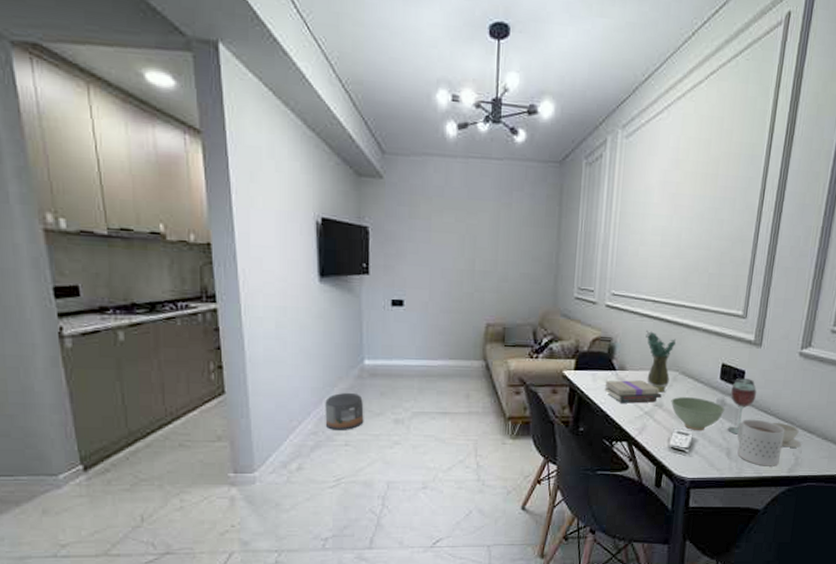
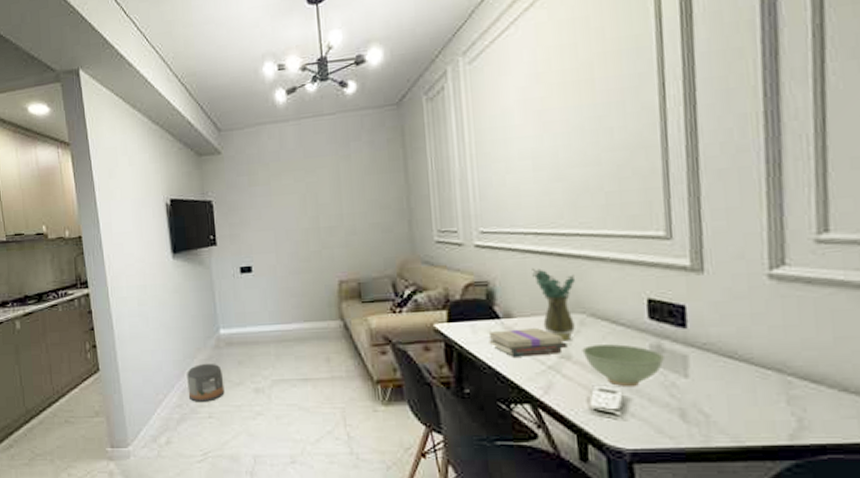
wineglass: present [727,377,757,435] -> none [669,314,710,390]
mug: present [737,419,785,467] -> none [690,367,771,432]
teacup: present [772,422,802,448] -> none [745,370,804,405]

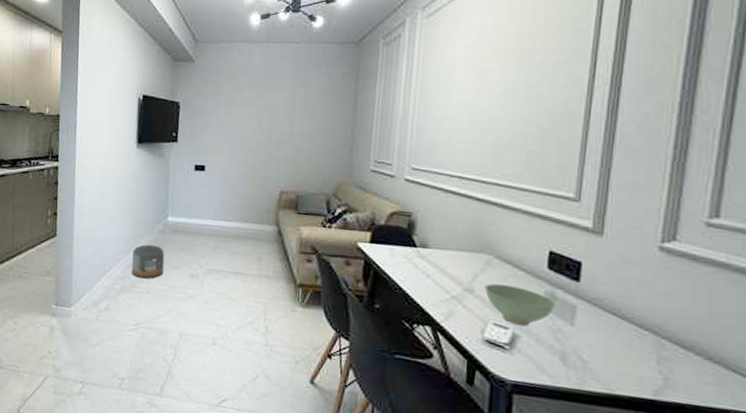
books: present [488,328,568,357] -> none [403,257,472,287]
vase: present [532,267,576,341] -> none [451,207,489,277]

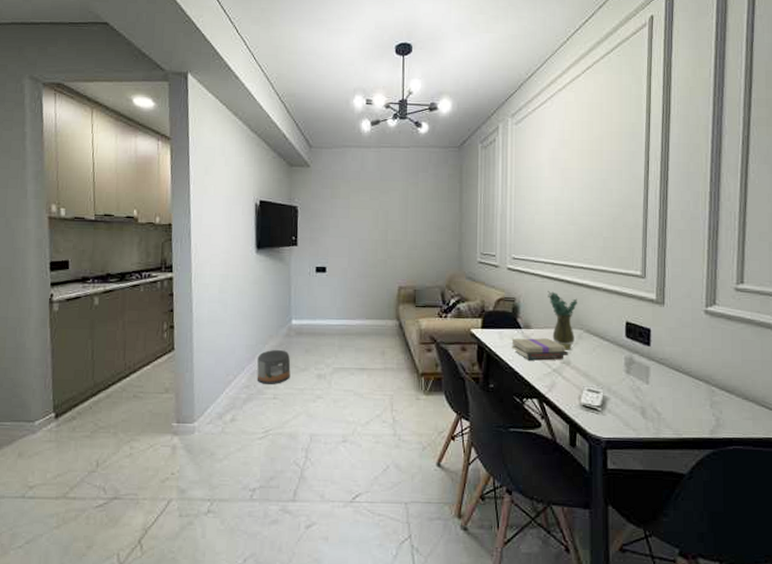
books: none [403,257,472,287] -> present [511,338,568,361]
vase: none [451,207,489,277] -> present [548,290,578,350]
bowl: present [484,283,556,326] -> none [578,355,634,388]

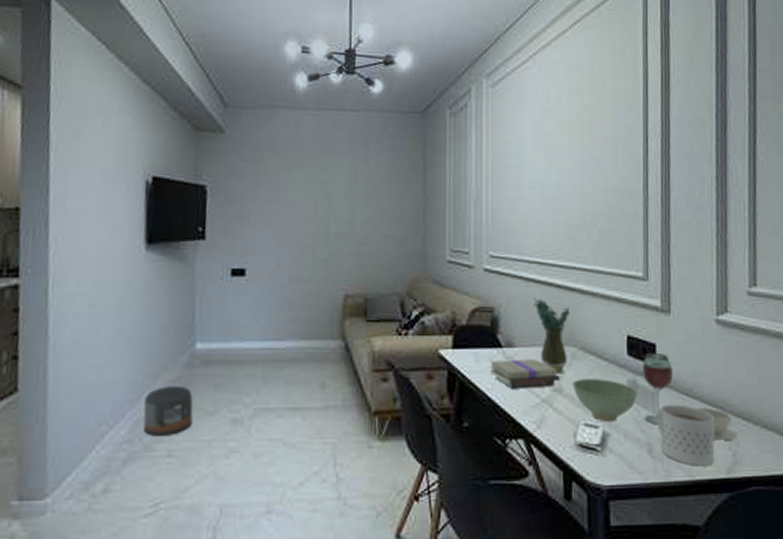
bowl: none [578,355,634,388] -> present [572,379,638,421]
wineglass: none [639,335,665,393] -> present [643,352,673,425]
mug: none [650,377,701,427] -> present [657,404,715,466]
teacup: none [686,380,721,408] -> present [698,407,738,440]

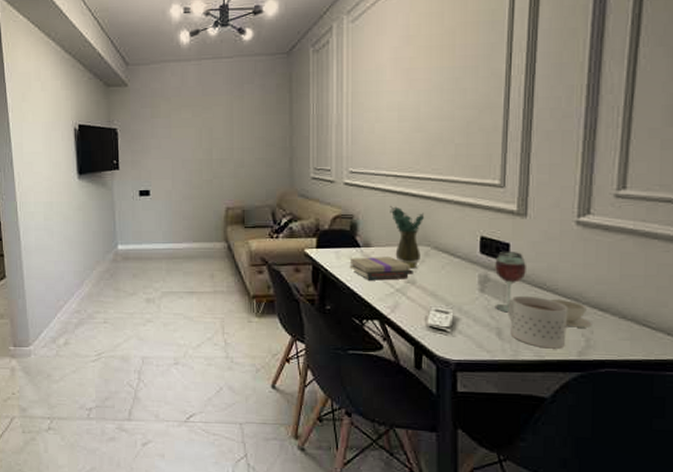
pouf: present [143,385,194,436] -> none [86,274,119,309]
bowl: present [572,379,638,421] -> none [425,273,489,308]

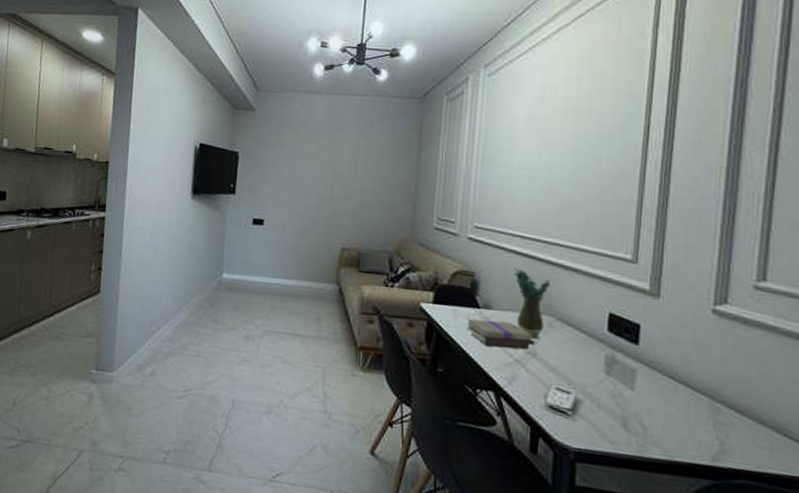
wineglass: present [495,250,526,313] -> none [621,331,657,402]
mug: present [508,295,568,349] -> none [635,383,702,450]
teacup: present [551,298,592,328] -> none [683,392,728,430]

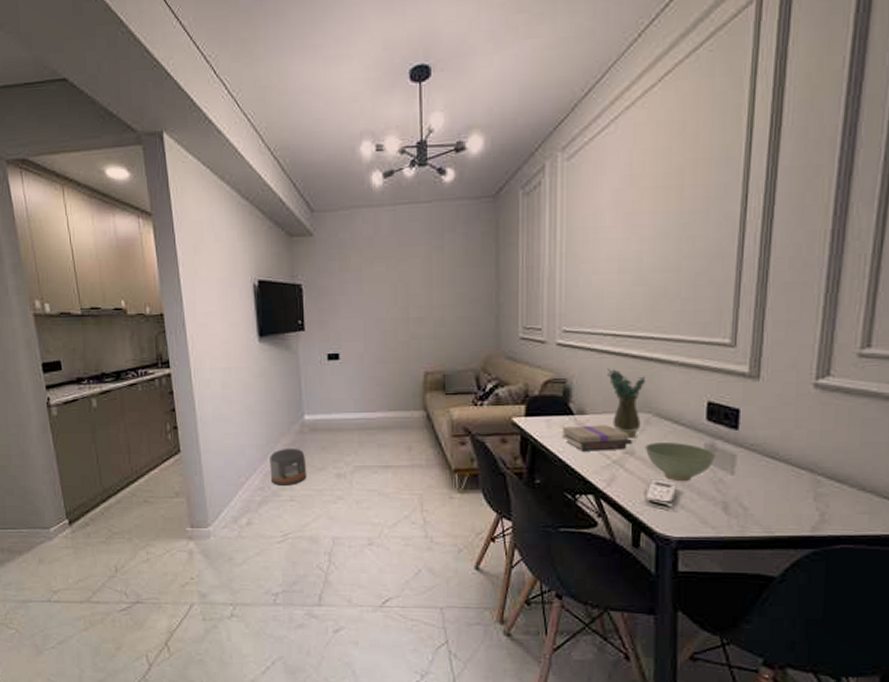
pouf: none [181,303,218,341] -> present [270,448,307,486]
bowl: none [546,346,616,390] -> present [645,442,716,481]

